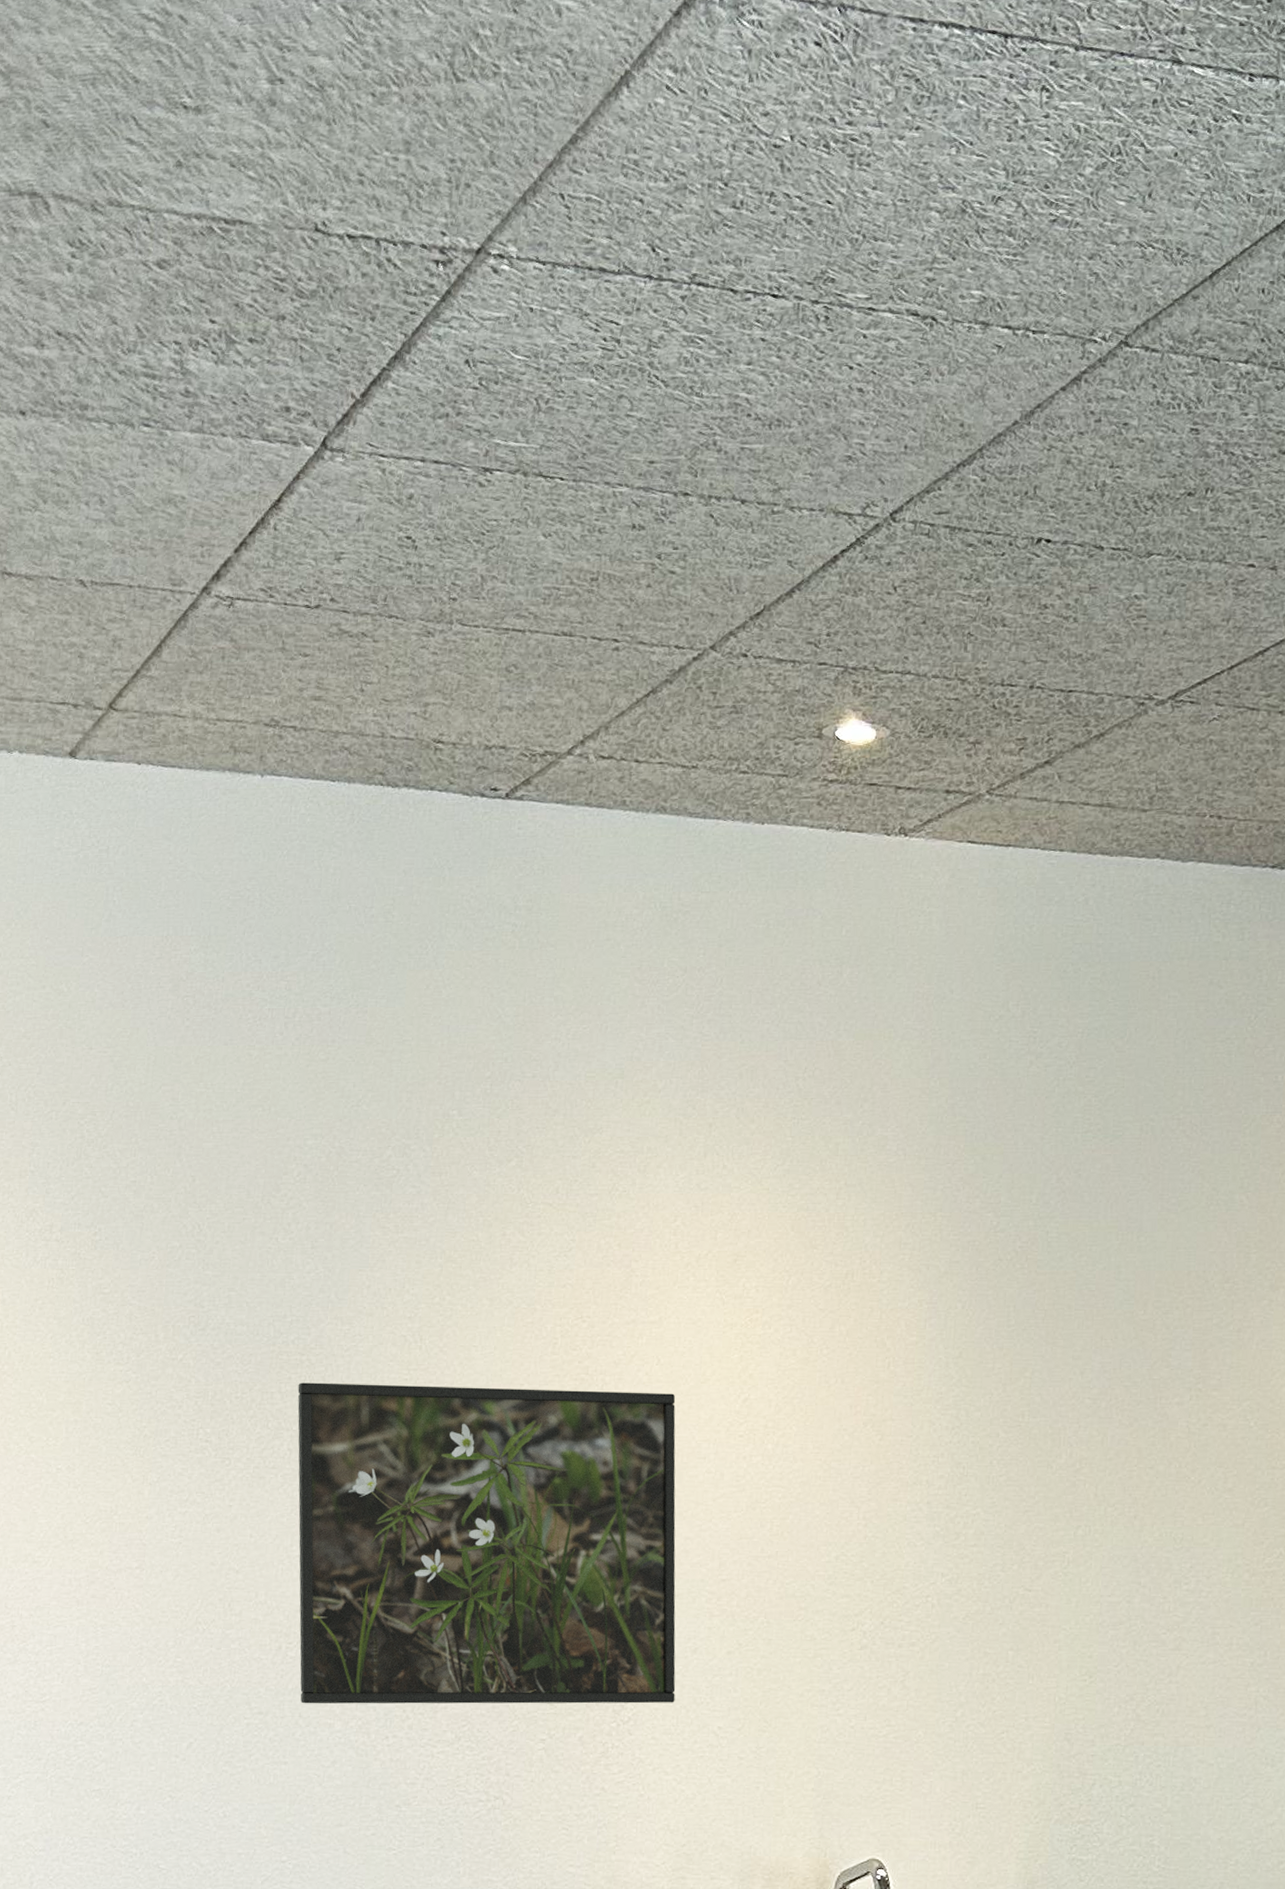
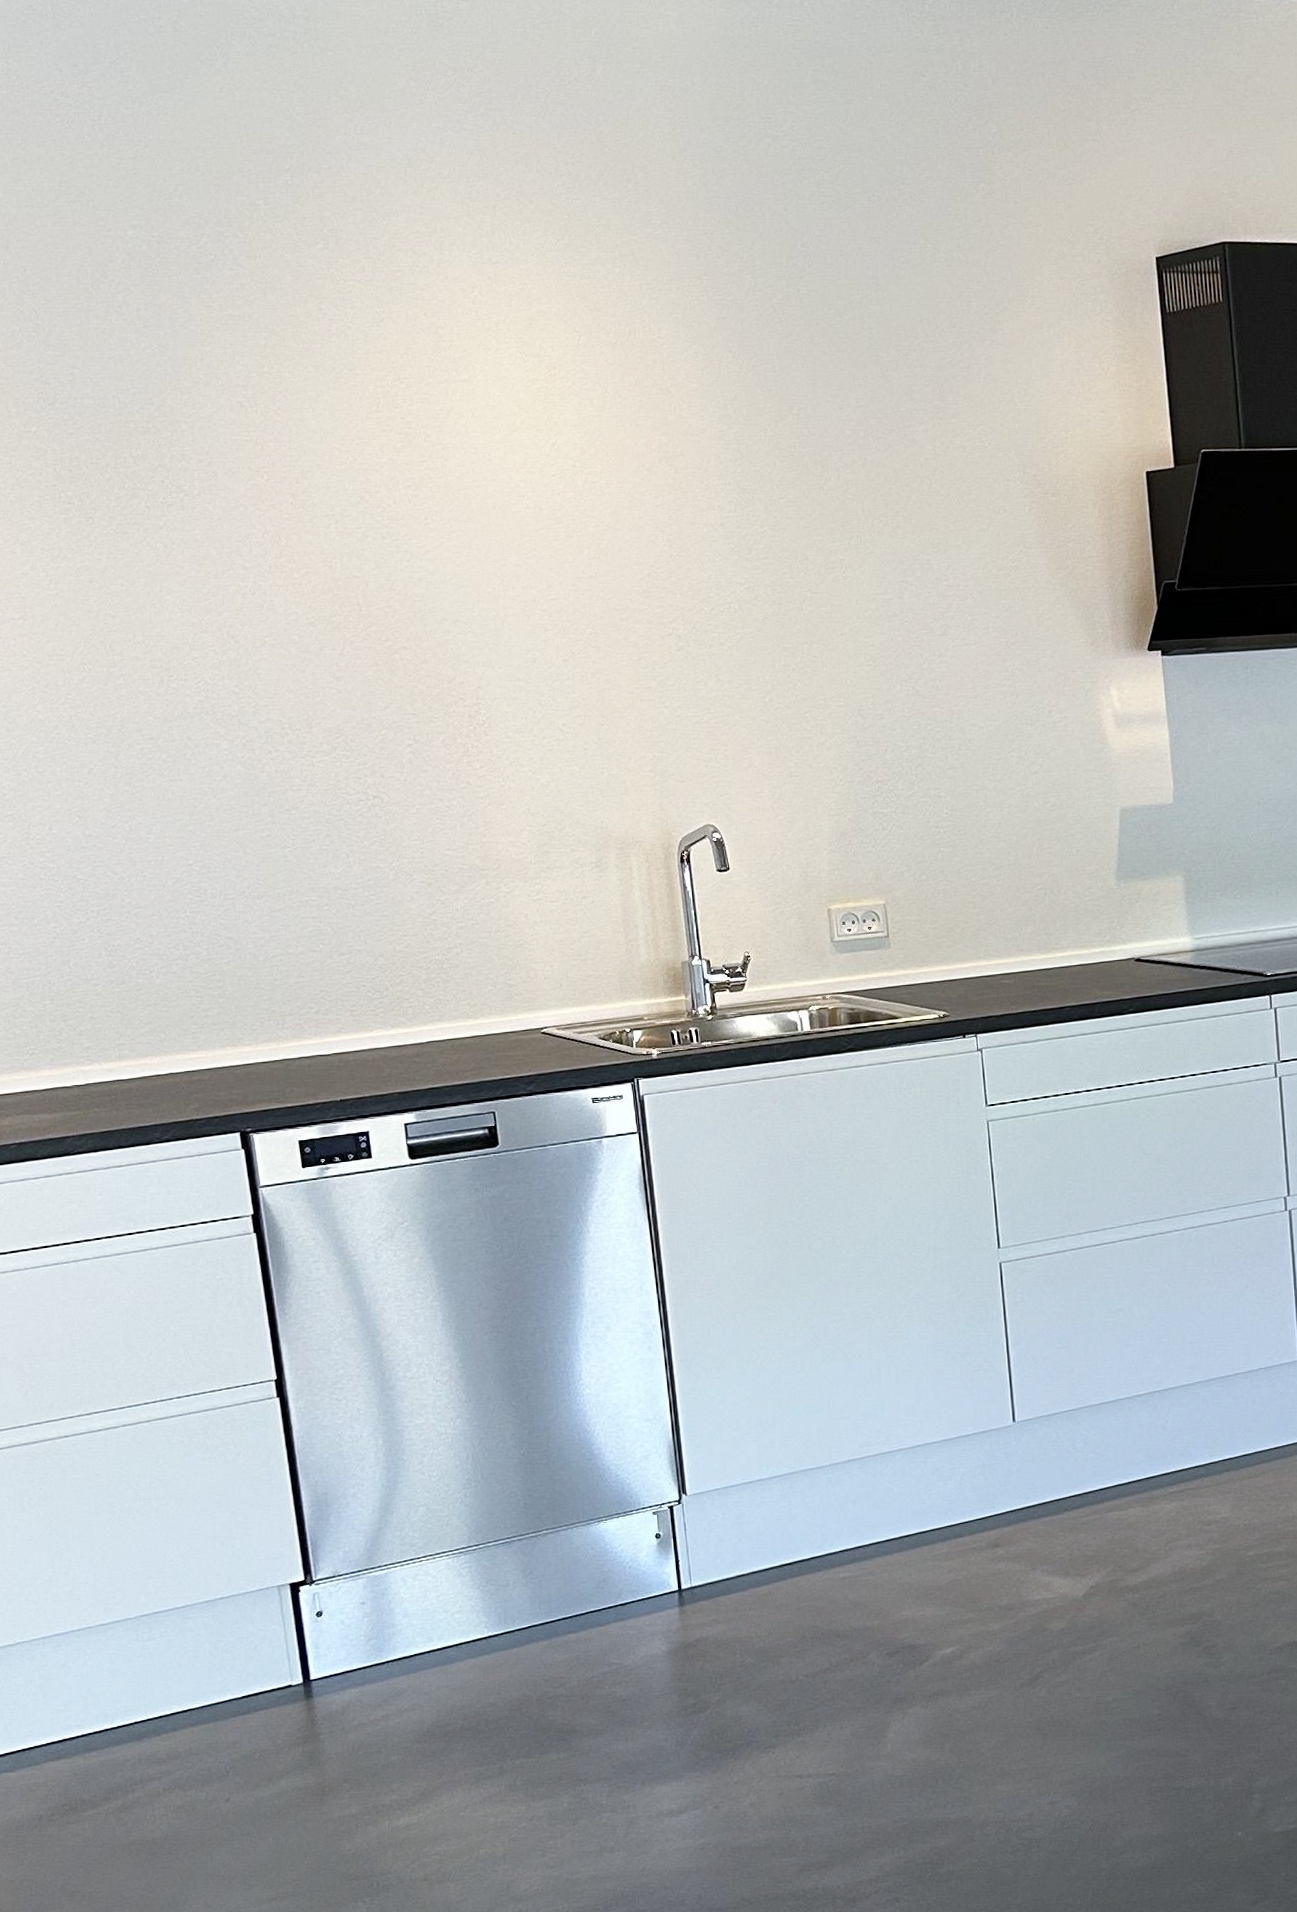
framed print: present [297,1382,676,1704] -> none [148,441,522,728]

